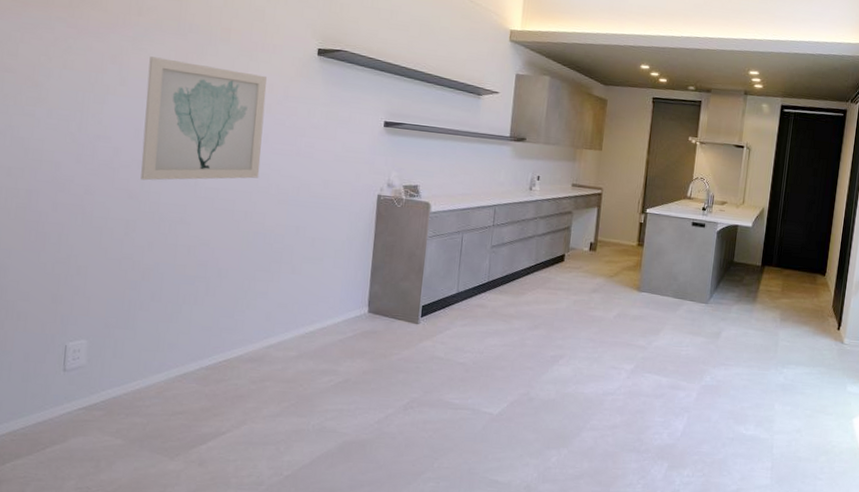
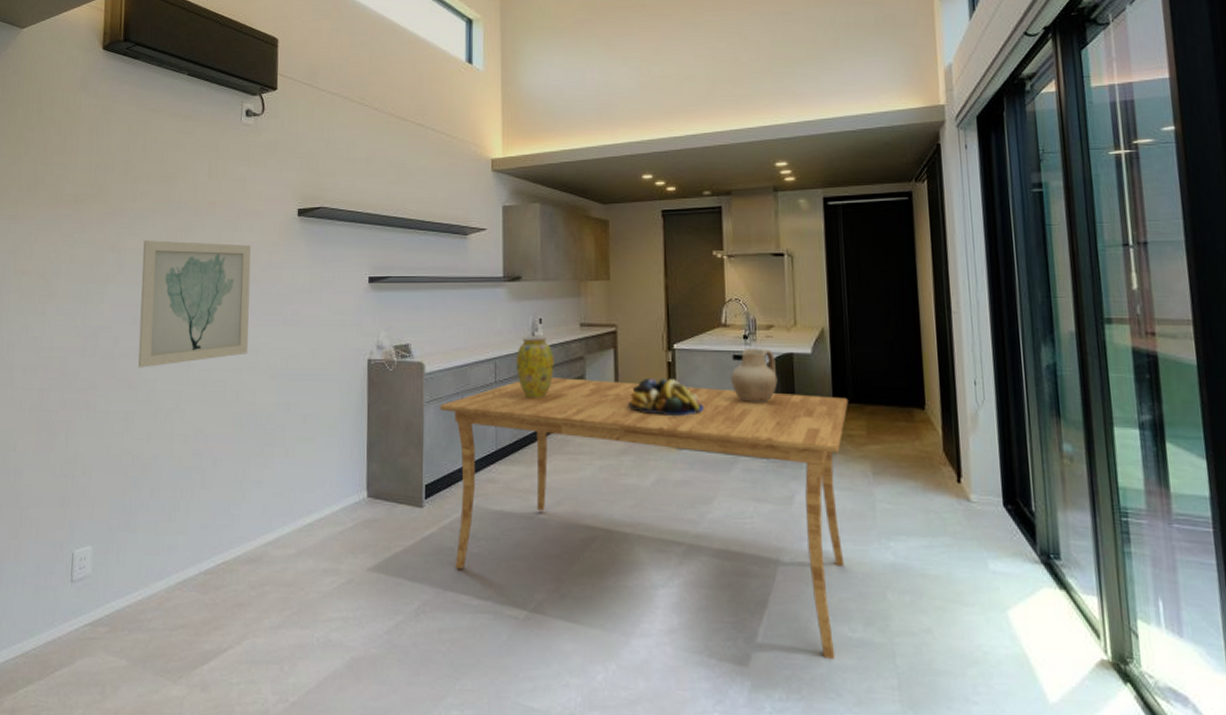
dining table: none [441,226,772,450] -> present [440,378,848,661]
vase: none [513,190,547,243] -> present [517,337,554,399]
fruit bowl: none [603,233,663,267] -> present [628,377,703,417]
ceramic pitcher: none [687,217,724,261] -> present [730,348,778,402]

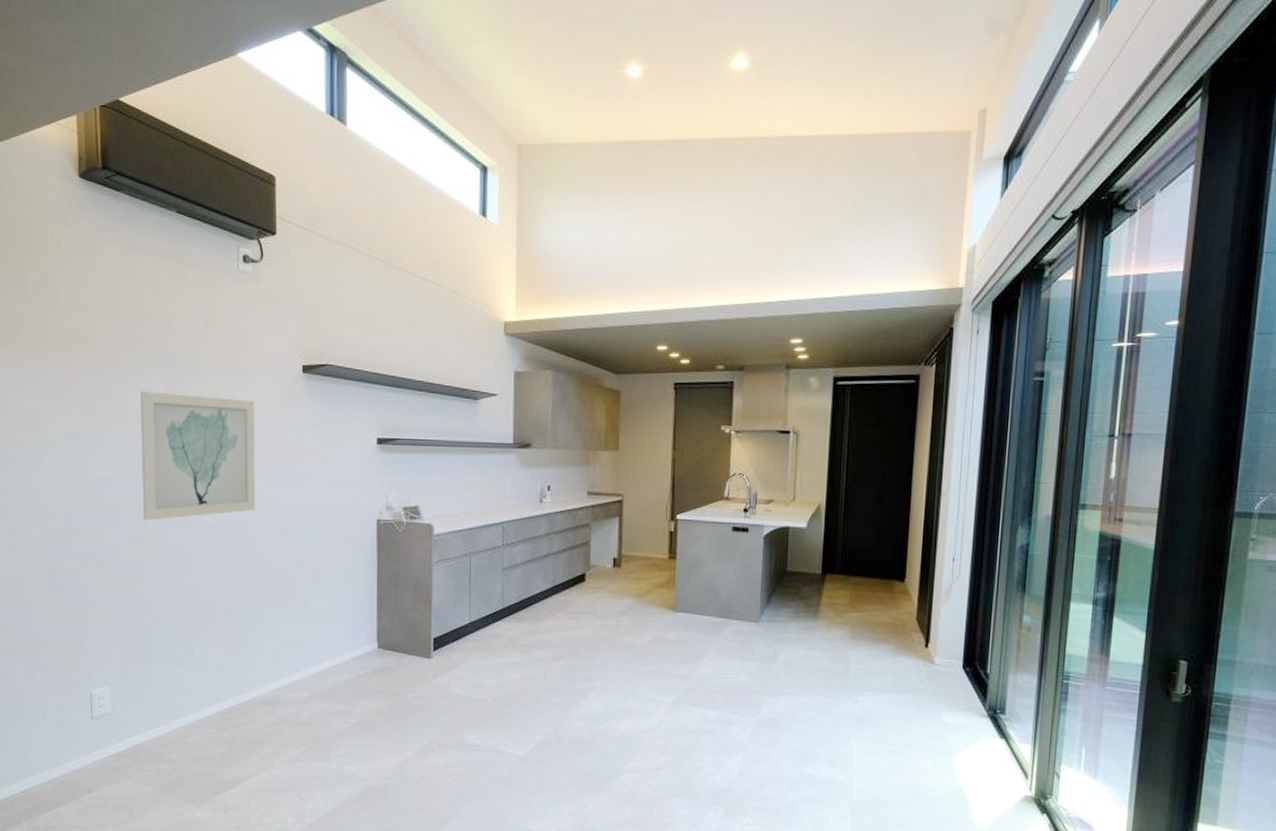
dining table: present [440,378,848,661] -> none [448,543,836,794]
vase: present [517,337,554,399] -> none [524,503,561,562]
fruit bowl: present [628,377,703,417] -> none [630,545,701,583]
ceramic pitcher: present [730,348,778,402] -> none [728,520,773,571]

